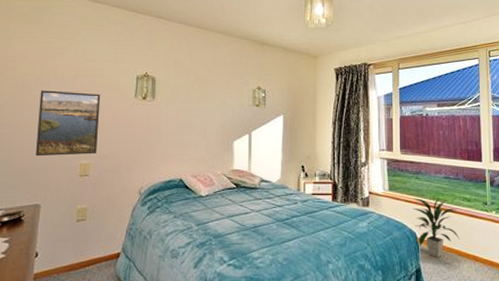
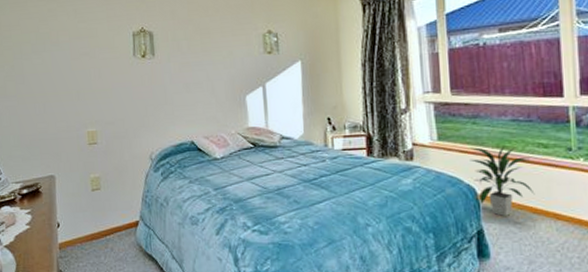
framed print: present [36,90,101,156] -> none [38,56,102,127]

